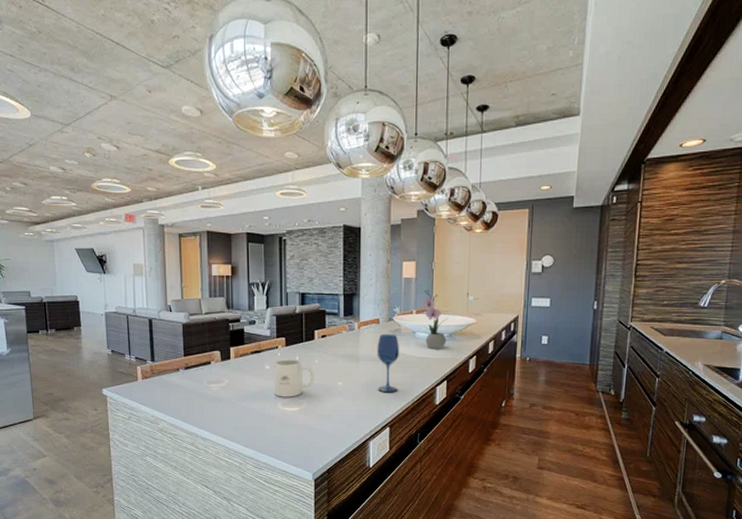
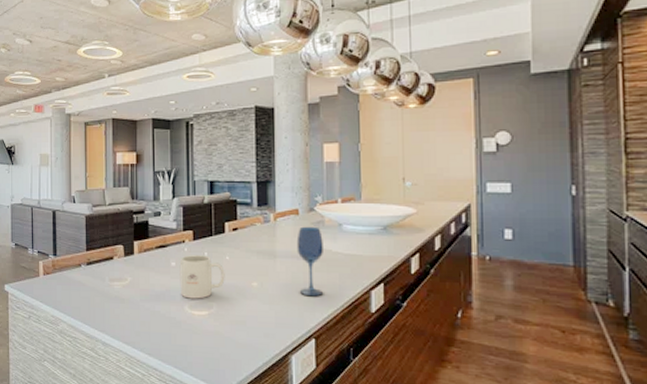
flower arrangement: present [423,289,449,350] -> none [349,174,382,246]

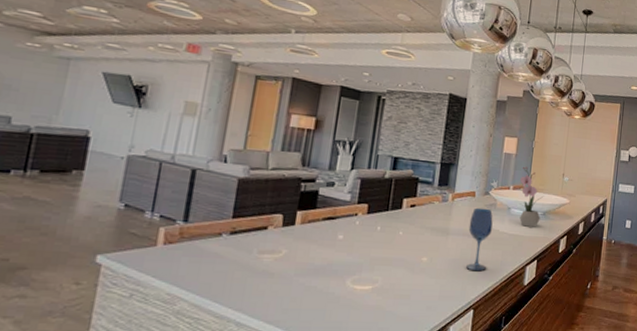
mug: present [179,255,225,299] -> none [344,228,396,274]
flower arrangement: none [349,174,382,246] -> present [519,166,544,228]

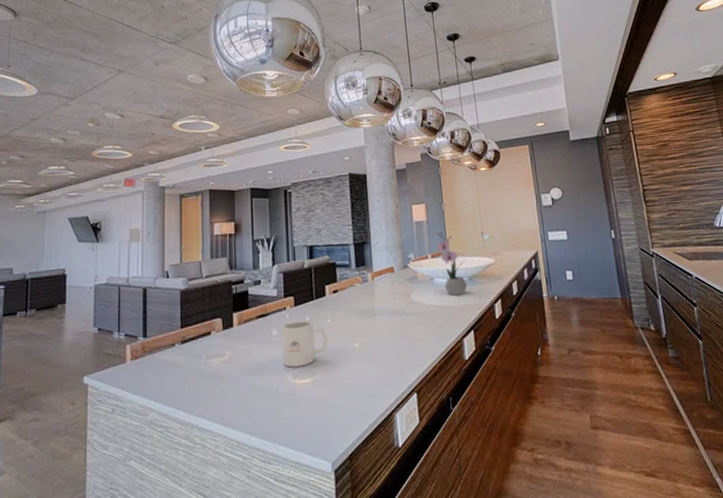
mug: none [344,228,396,274] -> present [281,320,328,368]
wineglass: present [465,207,493,272] -> none [393,282,421,351]

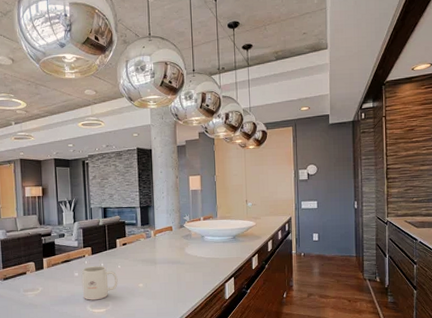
flower arrangement: present [437,231,468,297] -> none [208,199,232,251]

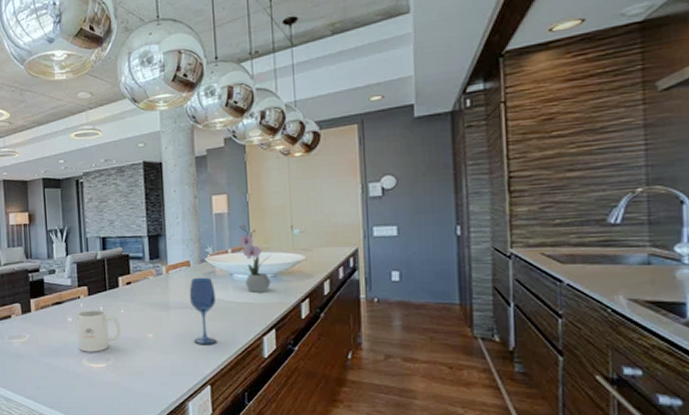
wineglass: none [171,239,191,291] -> present [189,277,216,345]
flower arrangement: none [208,199,232,251] -> present [238,224,271,294]

